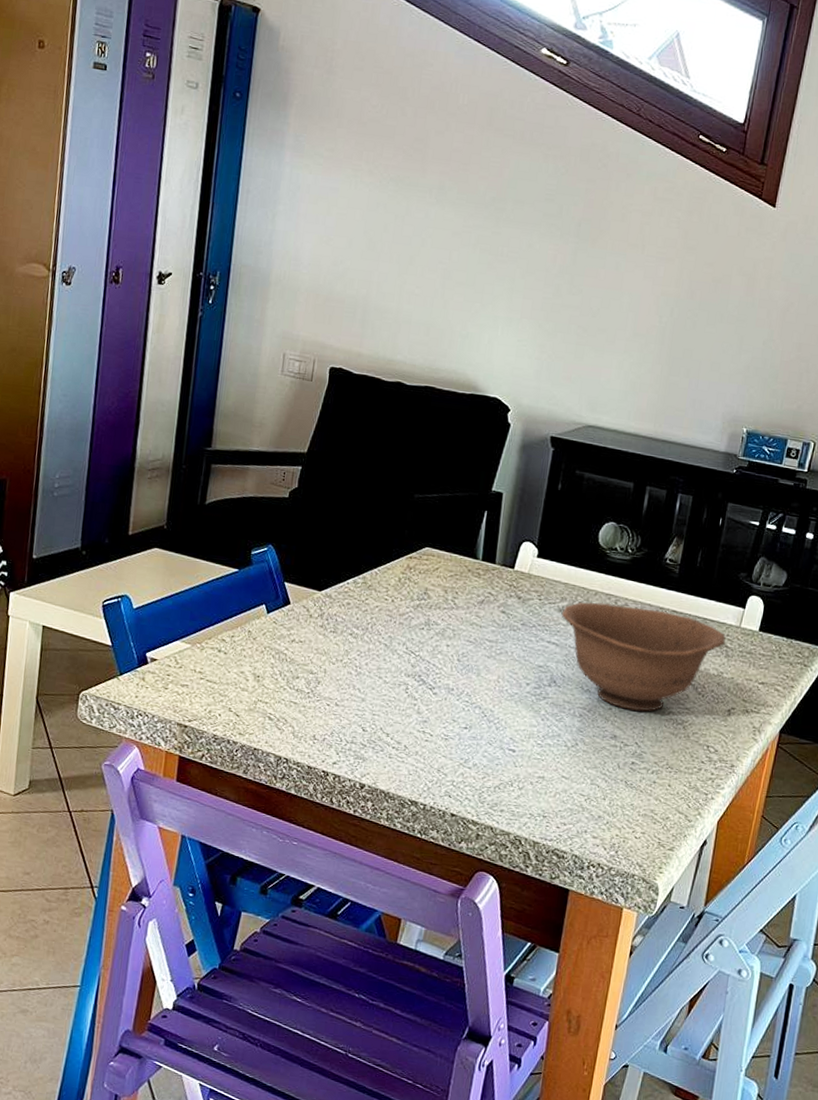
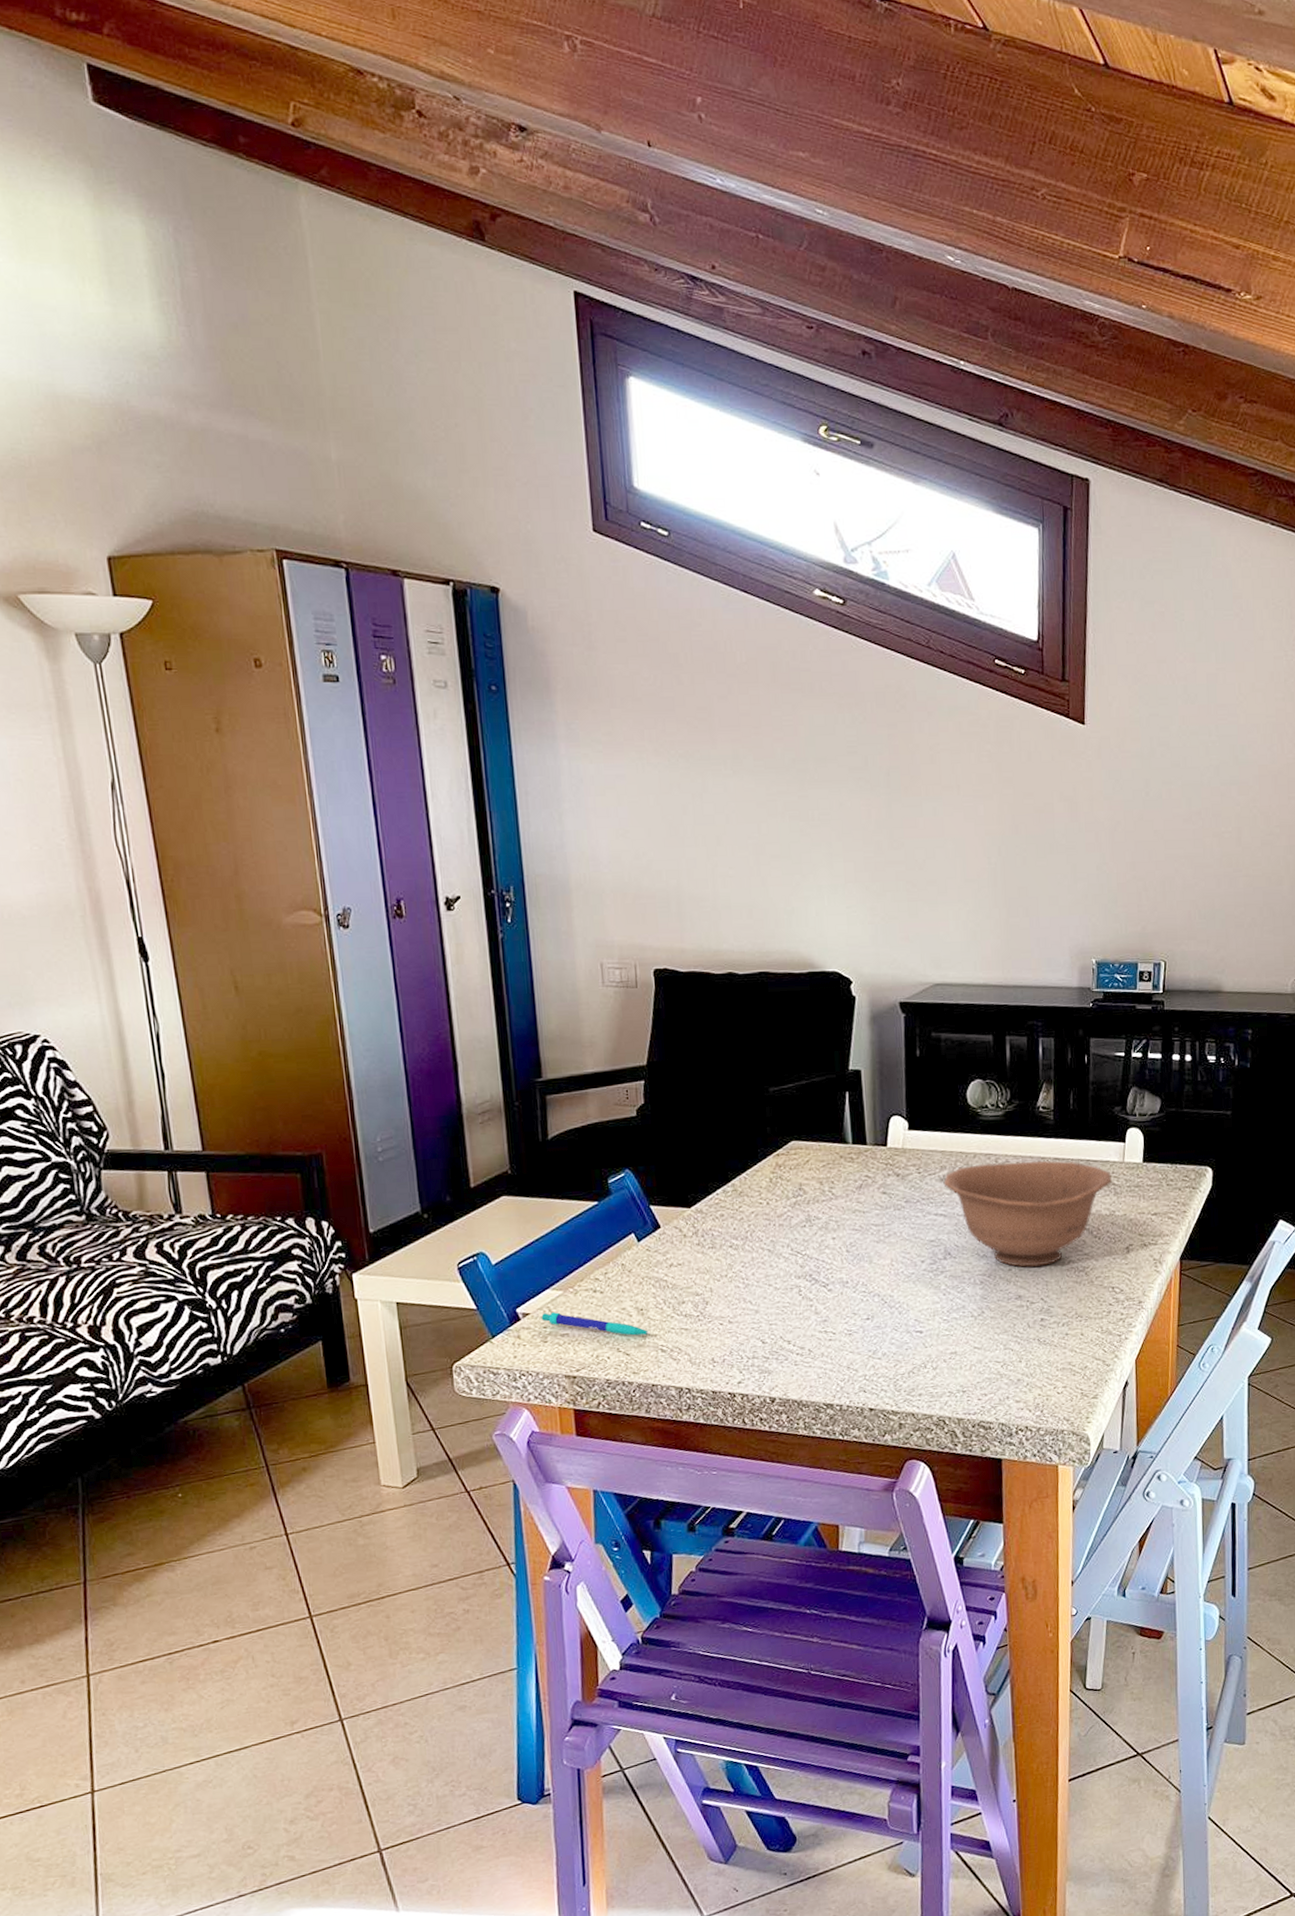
pen: none [167,662,262,701] -> present [541,1312,650,1336]

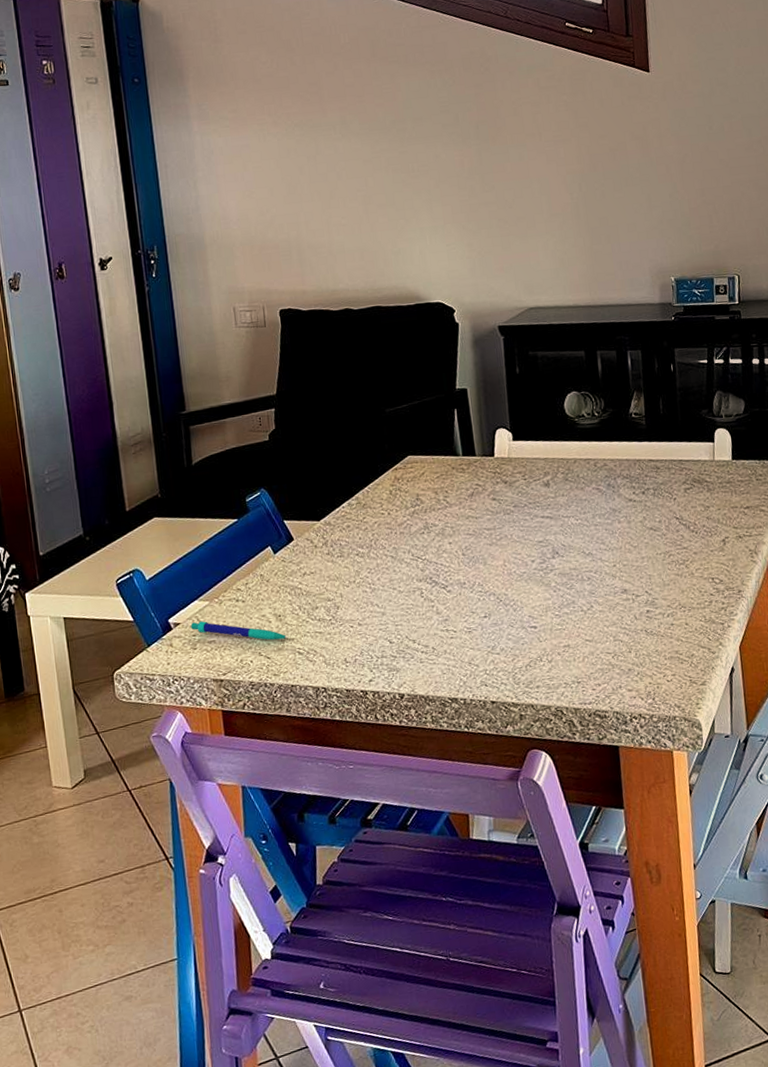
bowl: present [943,1160,1112,1267] -> none [548,462,704,563]

